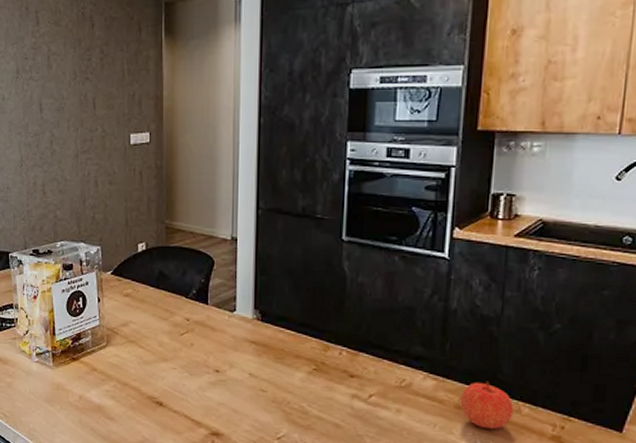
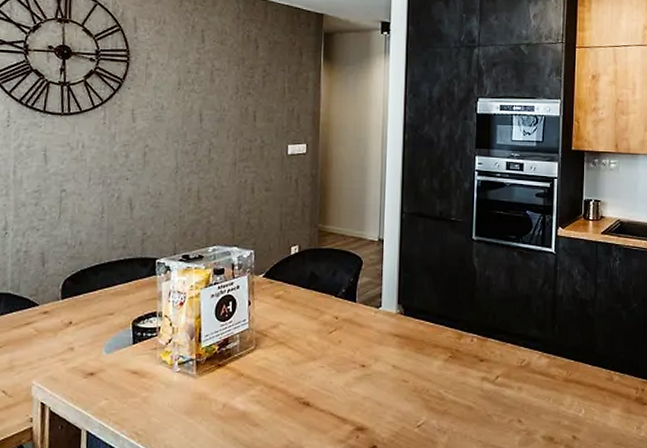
apple: present [460,381,514,429] -> none [567,355,608,397]

